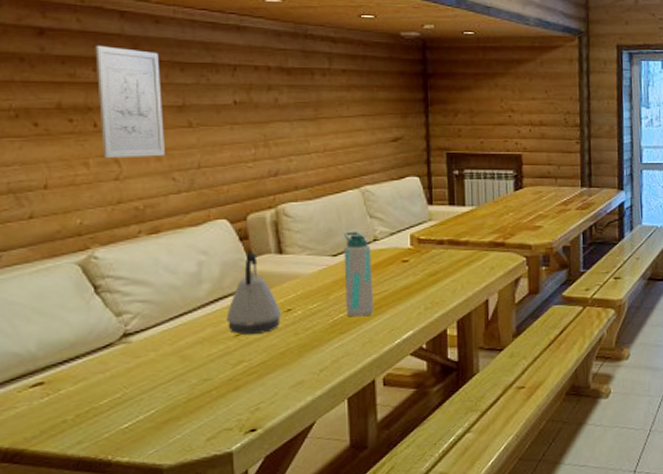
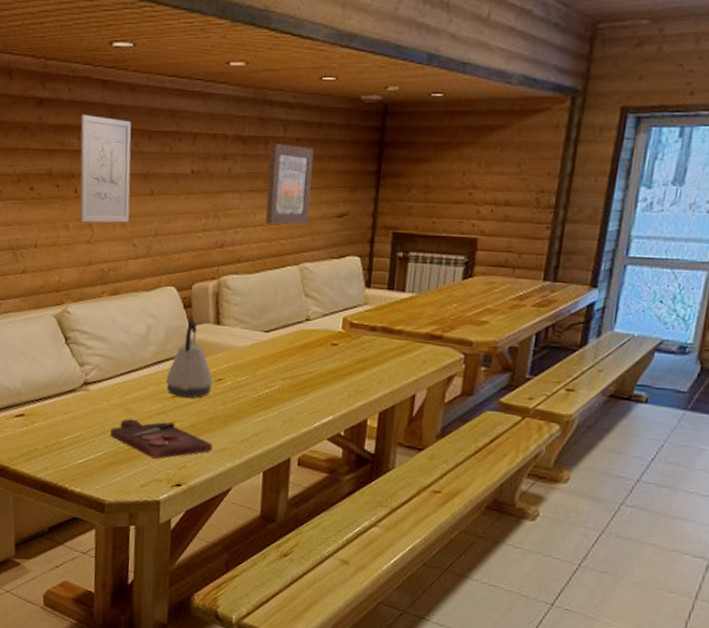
cutting board: none [163,363,289,406] -> present [110,419,213,459]
wall art: none [316,74,364,150] -> present [266,143,314,225]
water bottle: present [343,230,374,317] -> none [271,308,303,396]

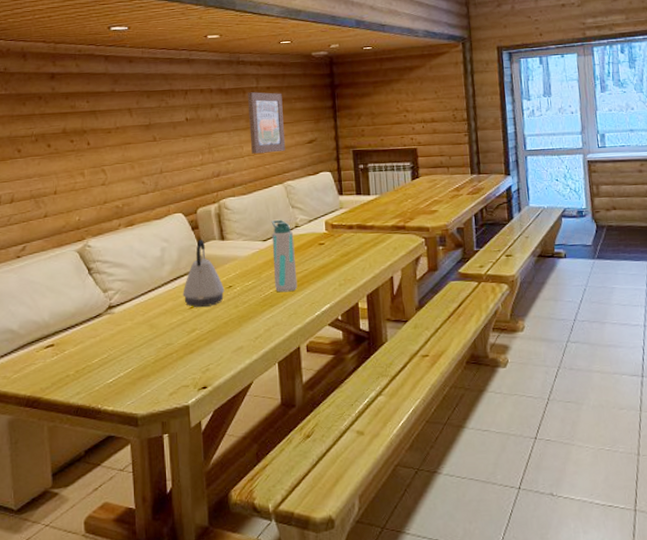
wall art: present [80,114,131,223] -> none [88,82,137,169]
cutting board: present [110,419,213,459] -> none [137,331,232,366]
water bottle: none [271,308,303,396] -> present [271,219,298,293]

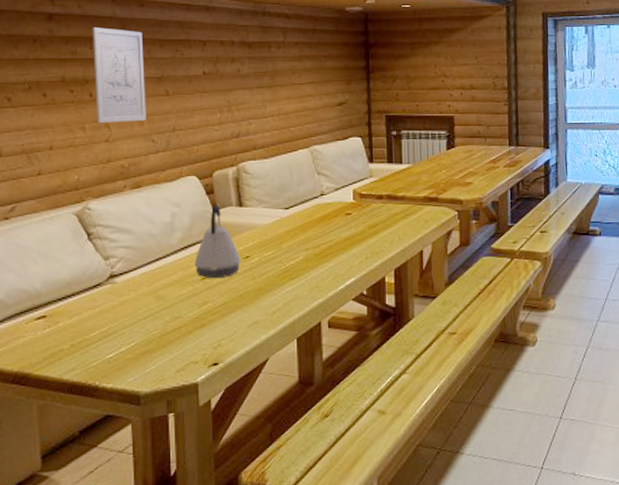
wall art: none [88,82,137,169] -> present [92,26,146,124]
wall art: present [247,92,286,154] -> none [272,47,313,114]
water bottle: present [271,219,298,293] -> none [294,186,321,265]

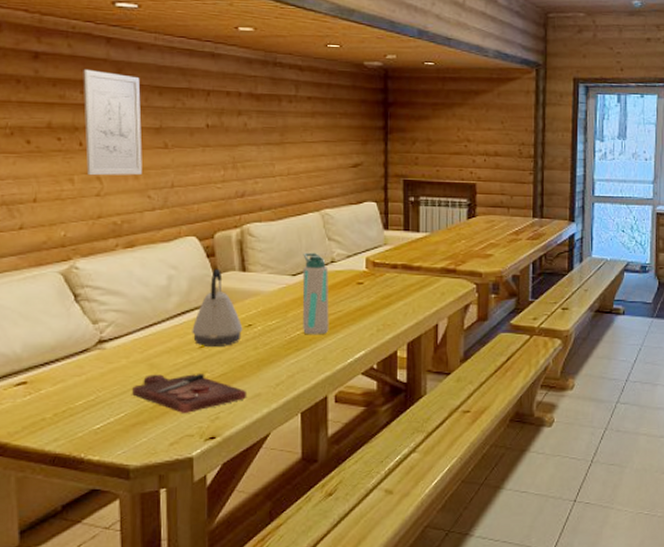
cutting board: none [141,304,247,341] -> present [132,374,248,413]
water bottle: none [294,186,321,265] -> present [302,252,329,335]

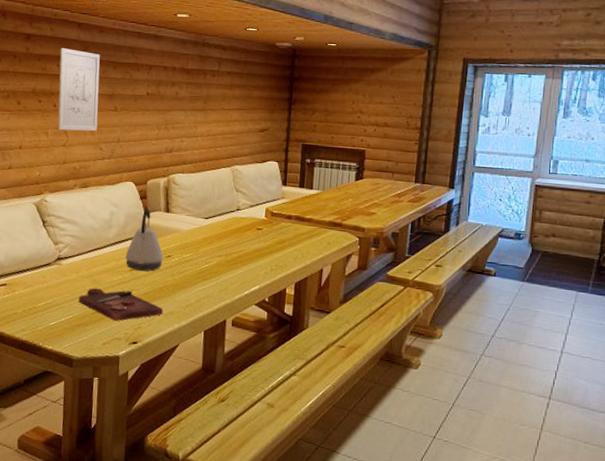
water bottle: present [302,252,329,335] -> none [210,200,235,269]

